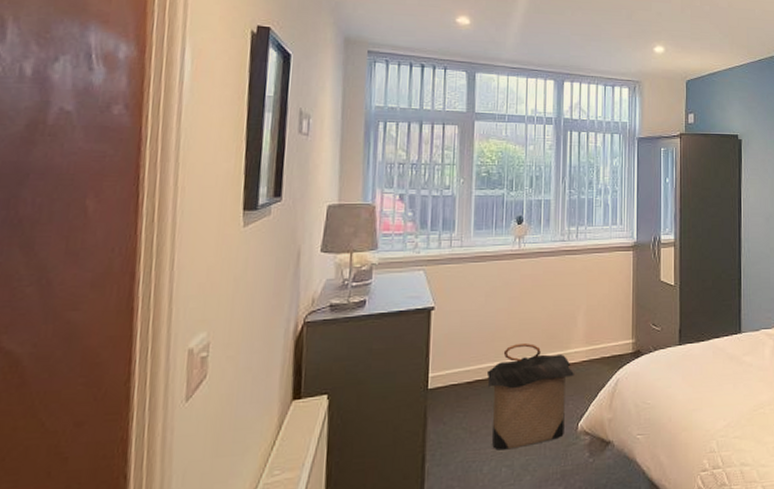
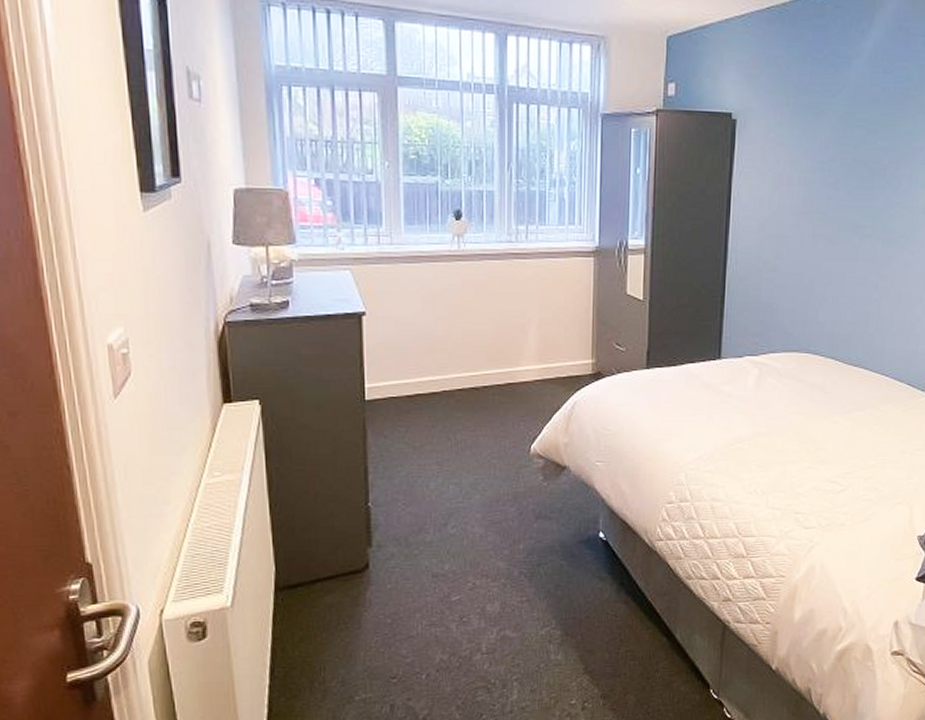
laundry hamper: present [486,343,575,451] -> none [427,358,527,468]

